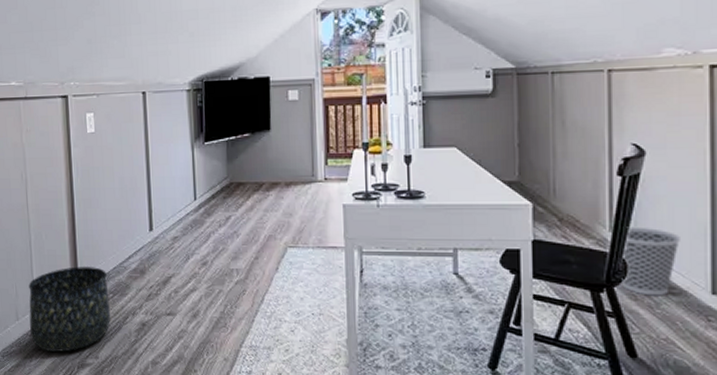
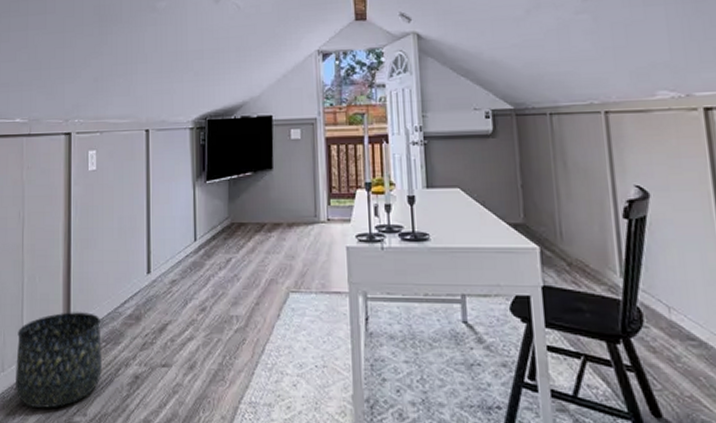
wastebasket: present [621,226,680,296] -> none [636,272,694,348]

